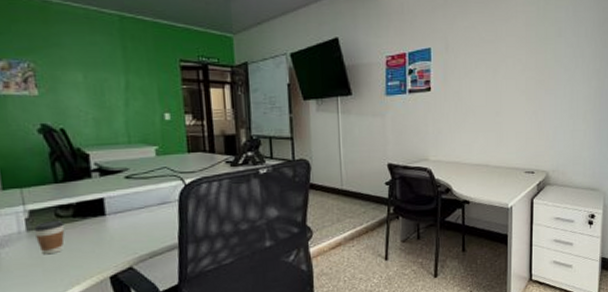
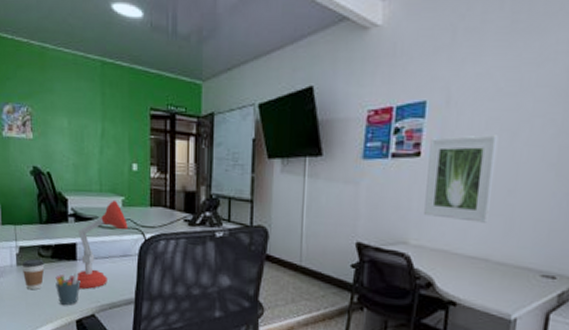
pen holder: none [80,227,113,265] -> present [55,272,81,306]
desk lamp: none [105,150,164,244] -> present [76,200,128,290]
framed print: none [437,72,485,138] -> present [424,135,498,223]

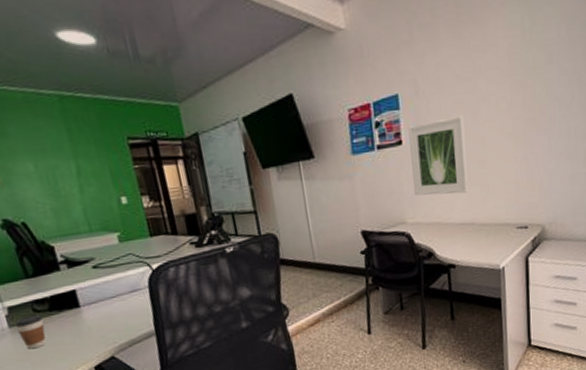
pen holder: present [55,272,81,306] -> none [59,318,92,356]
desk lamp: present [76,200,128,290] -> none [74,237,131,335]

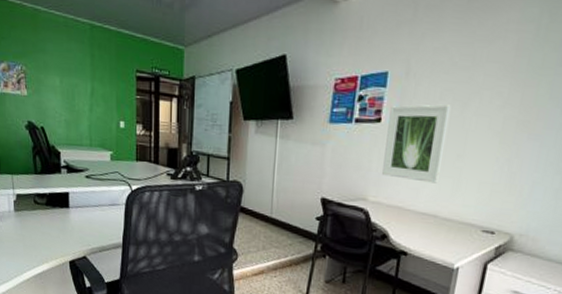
coffee cup: present [15,314,46,350] -> none [19,205,40,234]

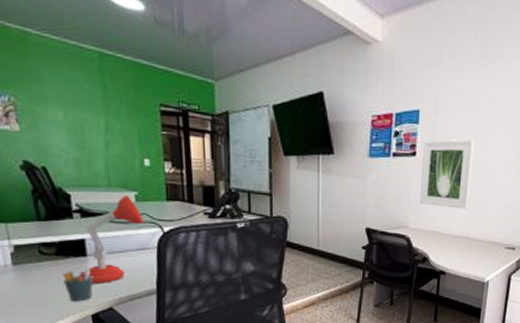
pen holder: none [50,218,73,248] -> present [63,268,94,302]
desk lamp: none [69,154,116,234] -> present [86,195,144,285]

